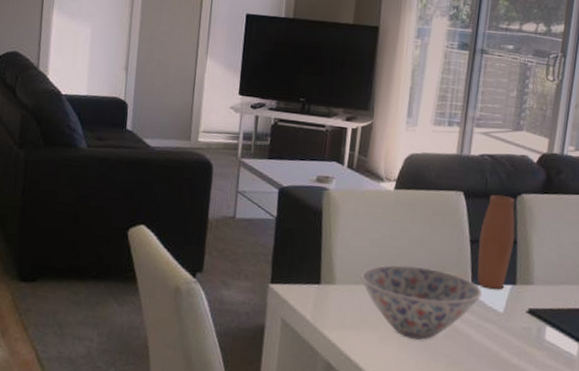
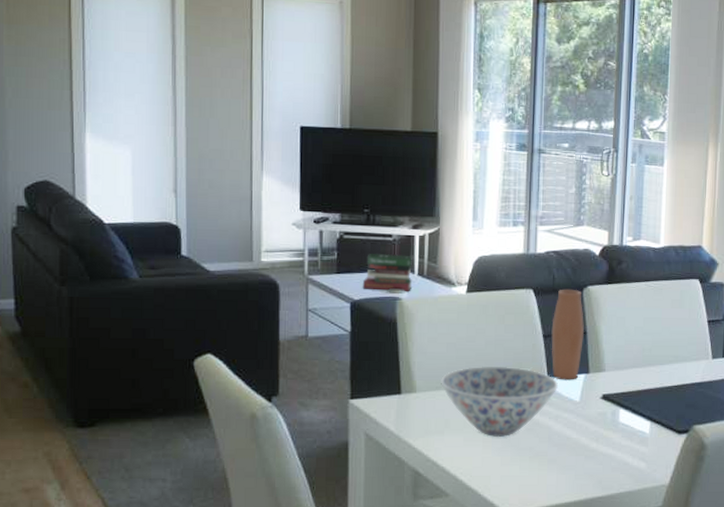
books: none [291,142,343,183] -> present [362,254,413,291]

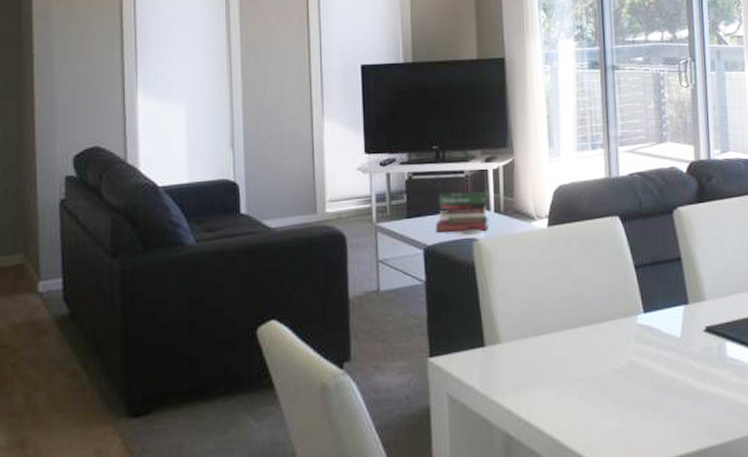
bowl: present [441,366,558,437] -> none [527,304,656,386]
vase: present [551,289,585,380] -> none [643,212,679,315]

